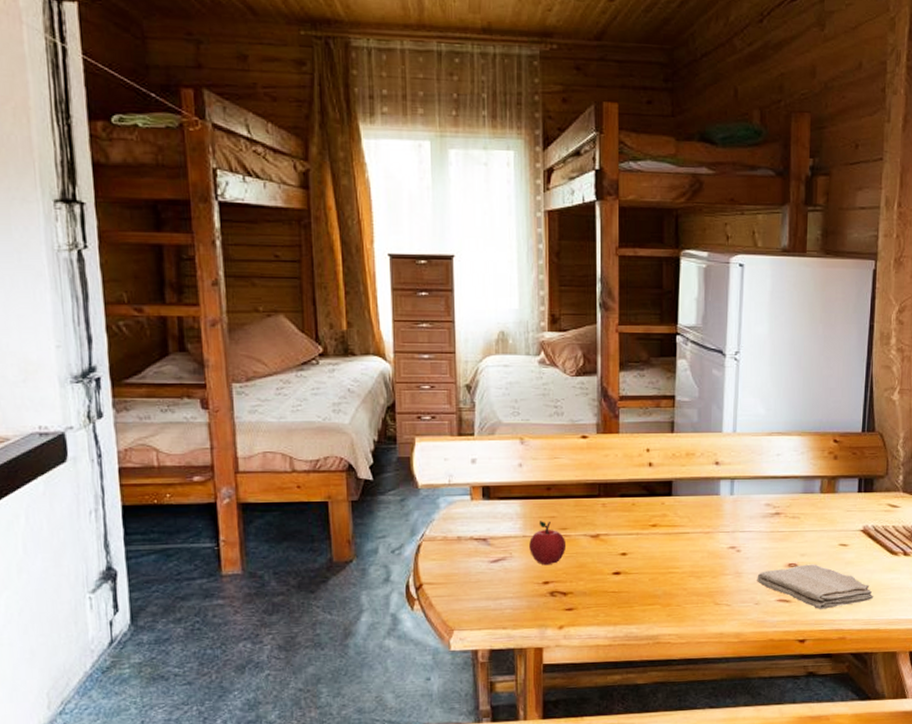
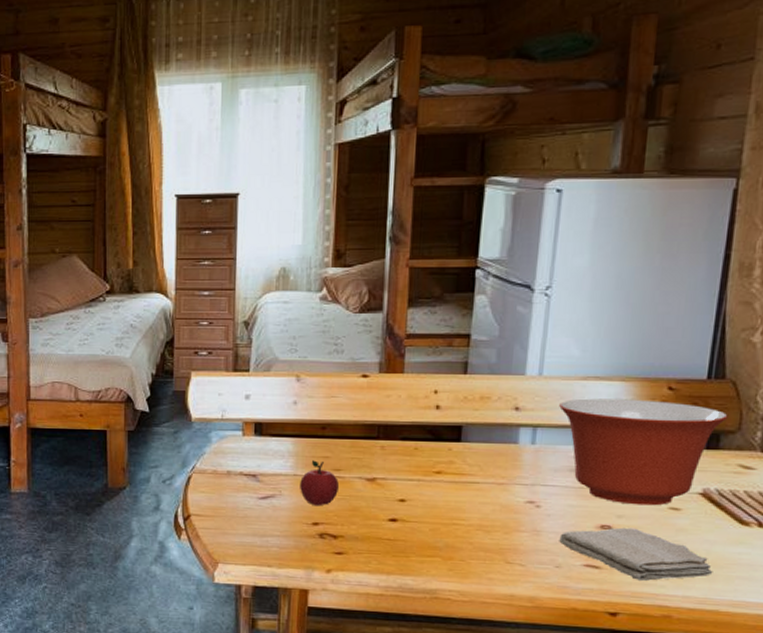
mixing bowl: none [751,451,878,544] -> present [559,398,728,506]

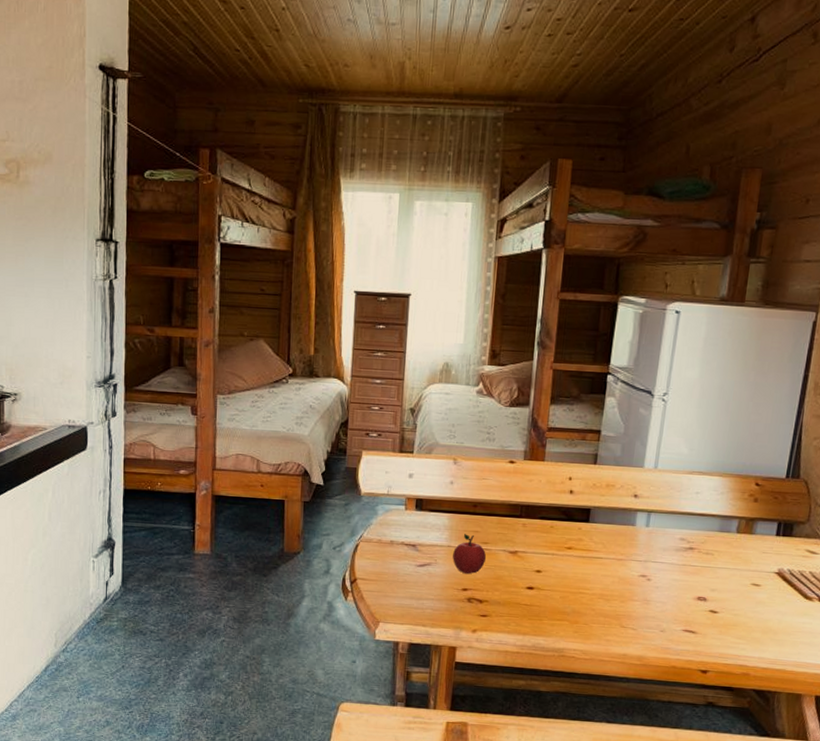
mixing bowl: present [559,398,728,506] -> none [669,490,801,582]
washcloth: present [559,527,713,581] -> none [664,599,783,644]

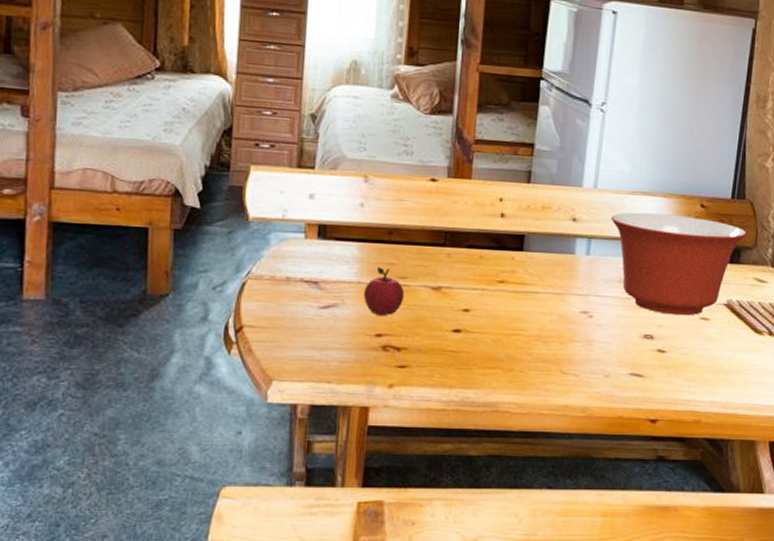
mixing bowl: none [669,490,801,582] -> present [611,212,747,316]

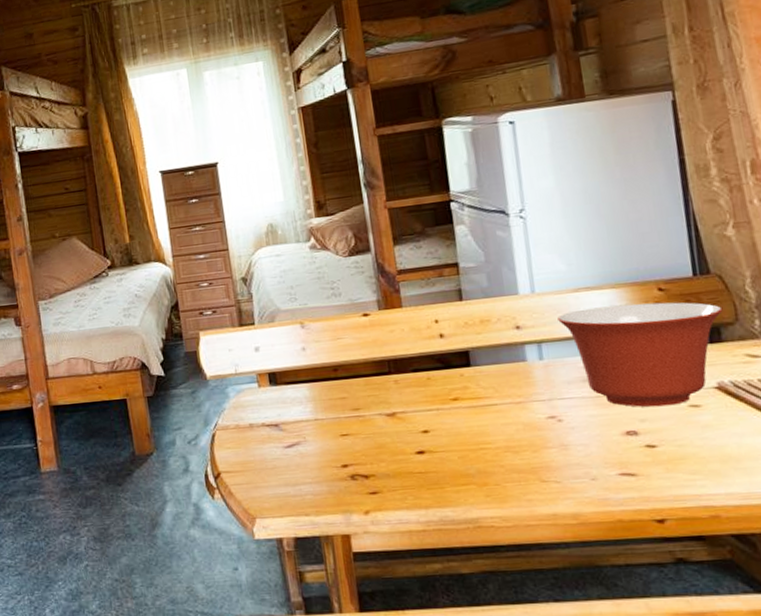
apple: present [364,267,405,317] -> none [322,402,362,448]

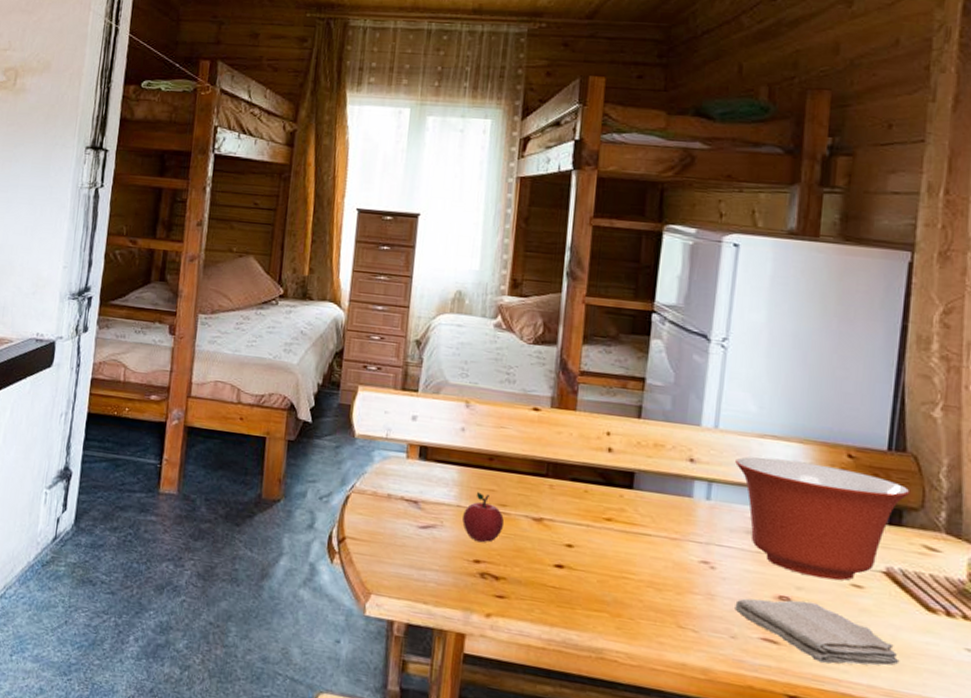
apple: none [322,402,362,448] -> present [462,492,505,543]
washcloth: none [588,430,750,483] -> present [735,598,900,666]

